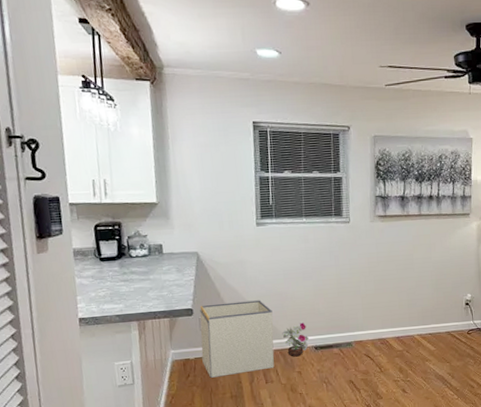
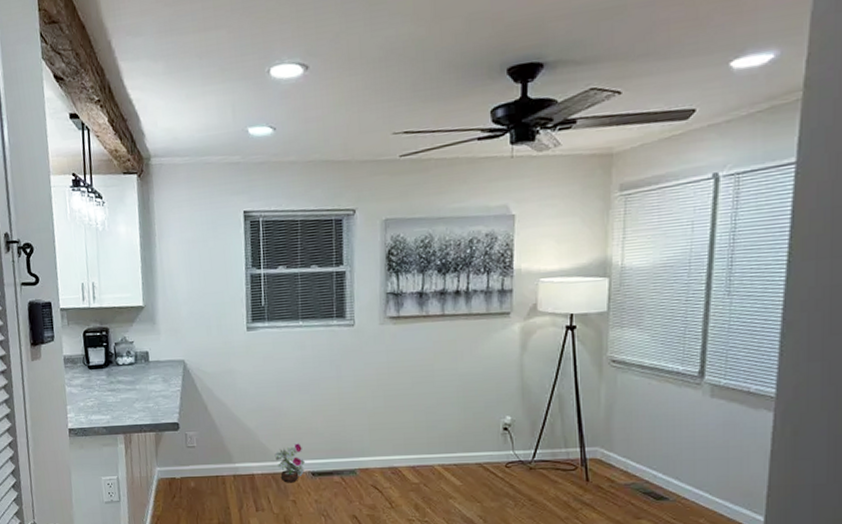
storage bin: present [199,300,275,378] -> none [186,415,266,501]

